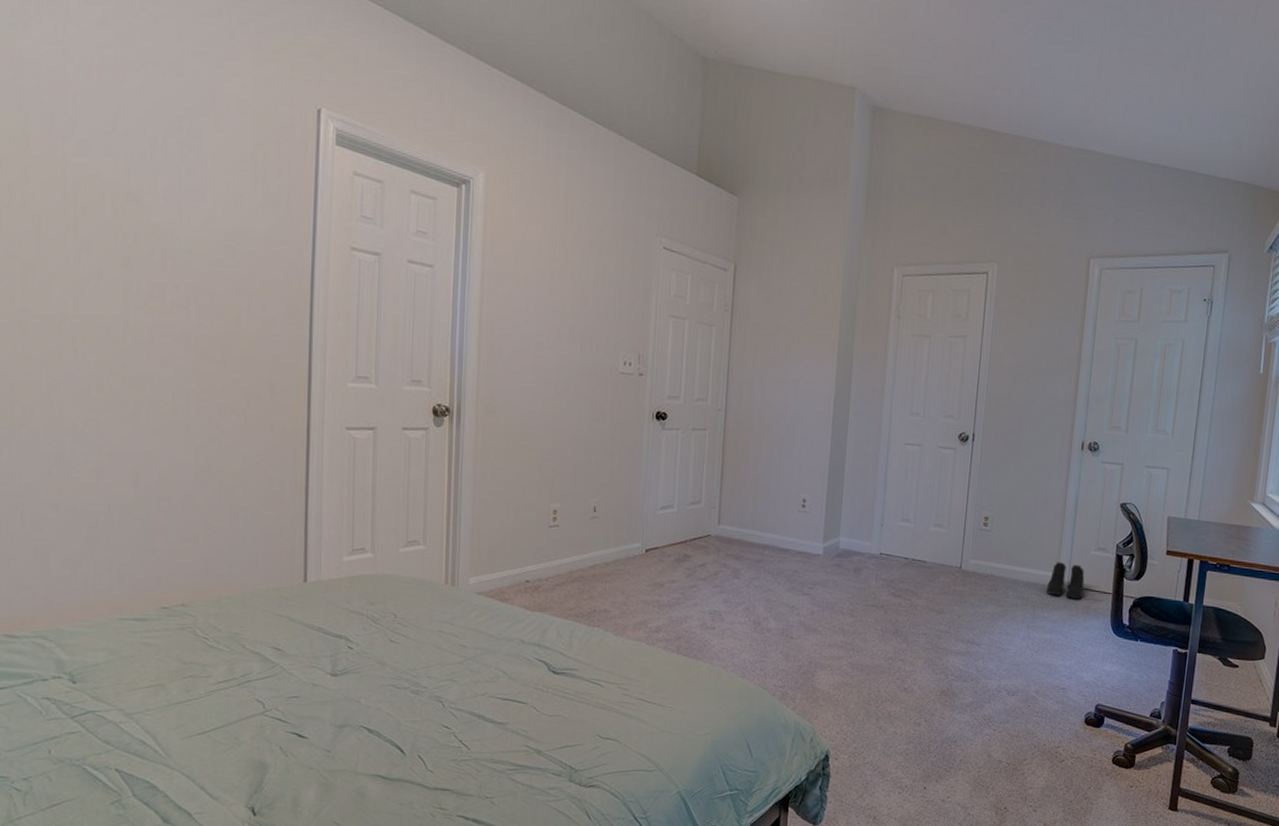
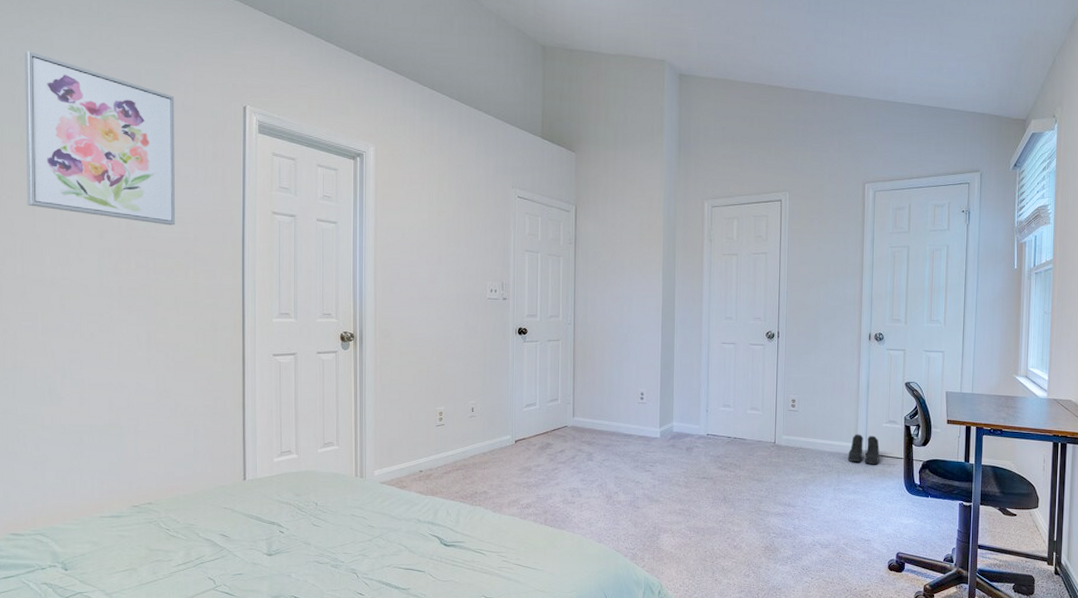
wall art: none [29,16,228,257] -> present [25,51,176,226]

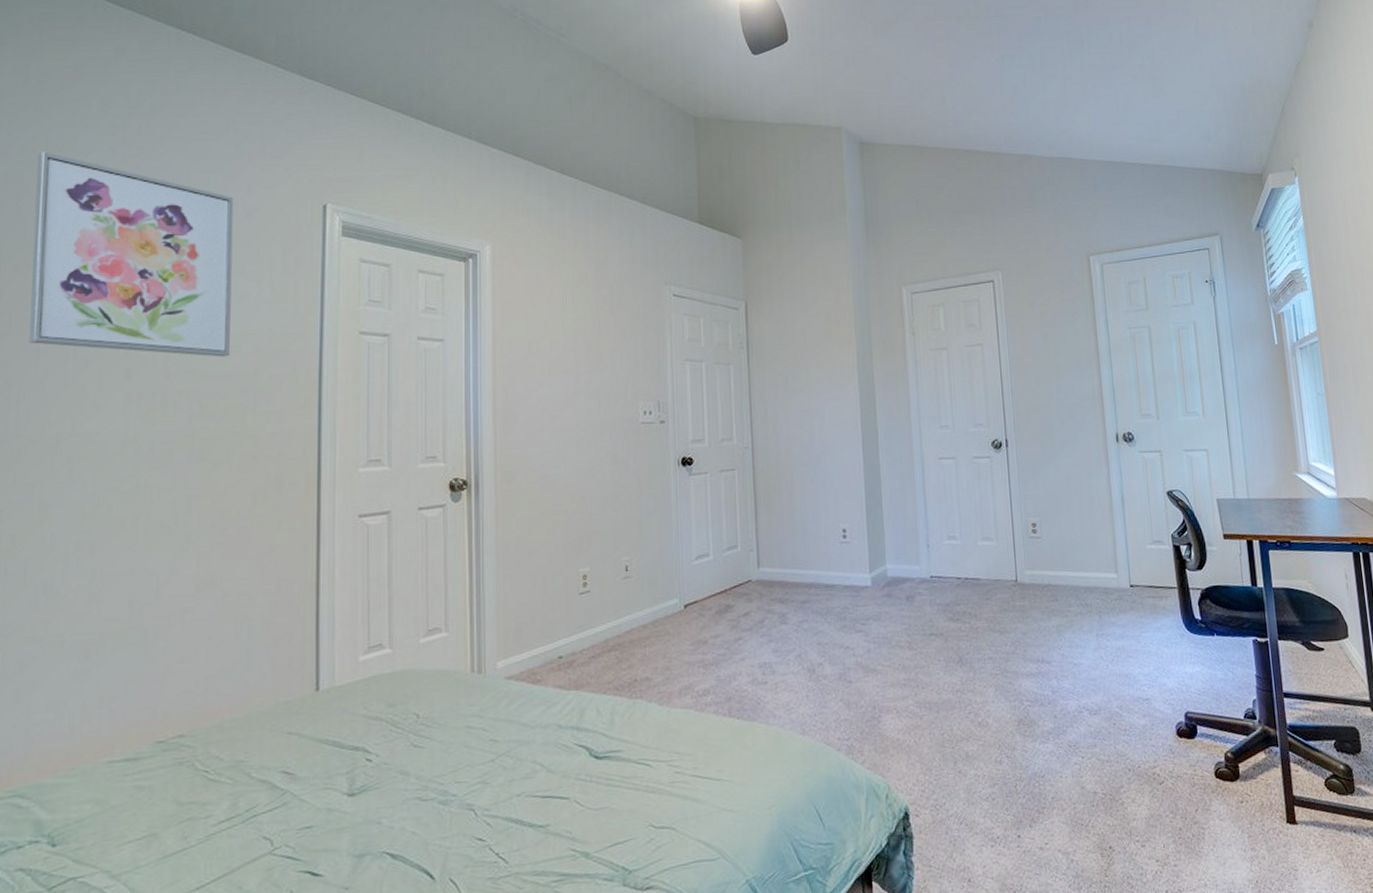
boots: present [848,434,880,465] -> none [1108,561,1148,599]

